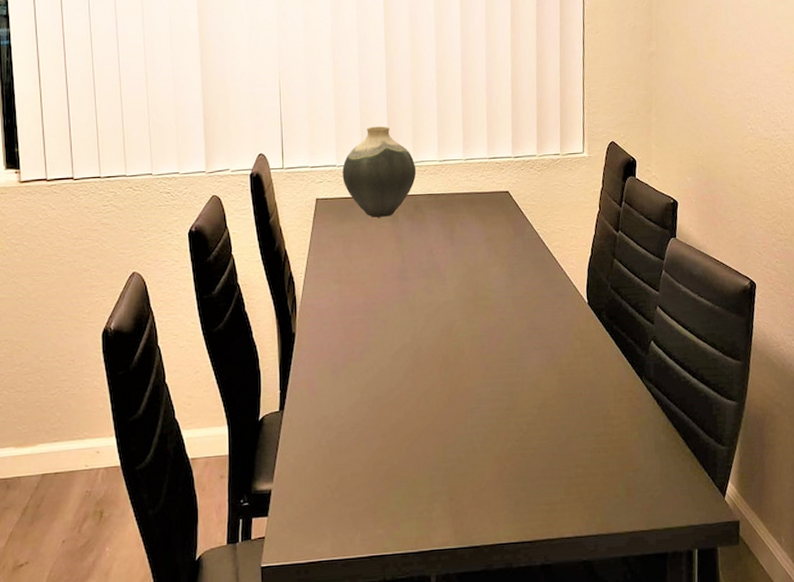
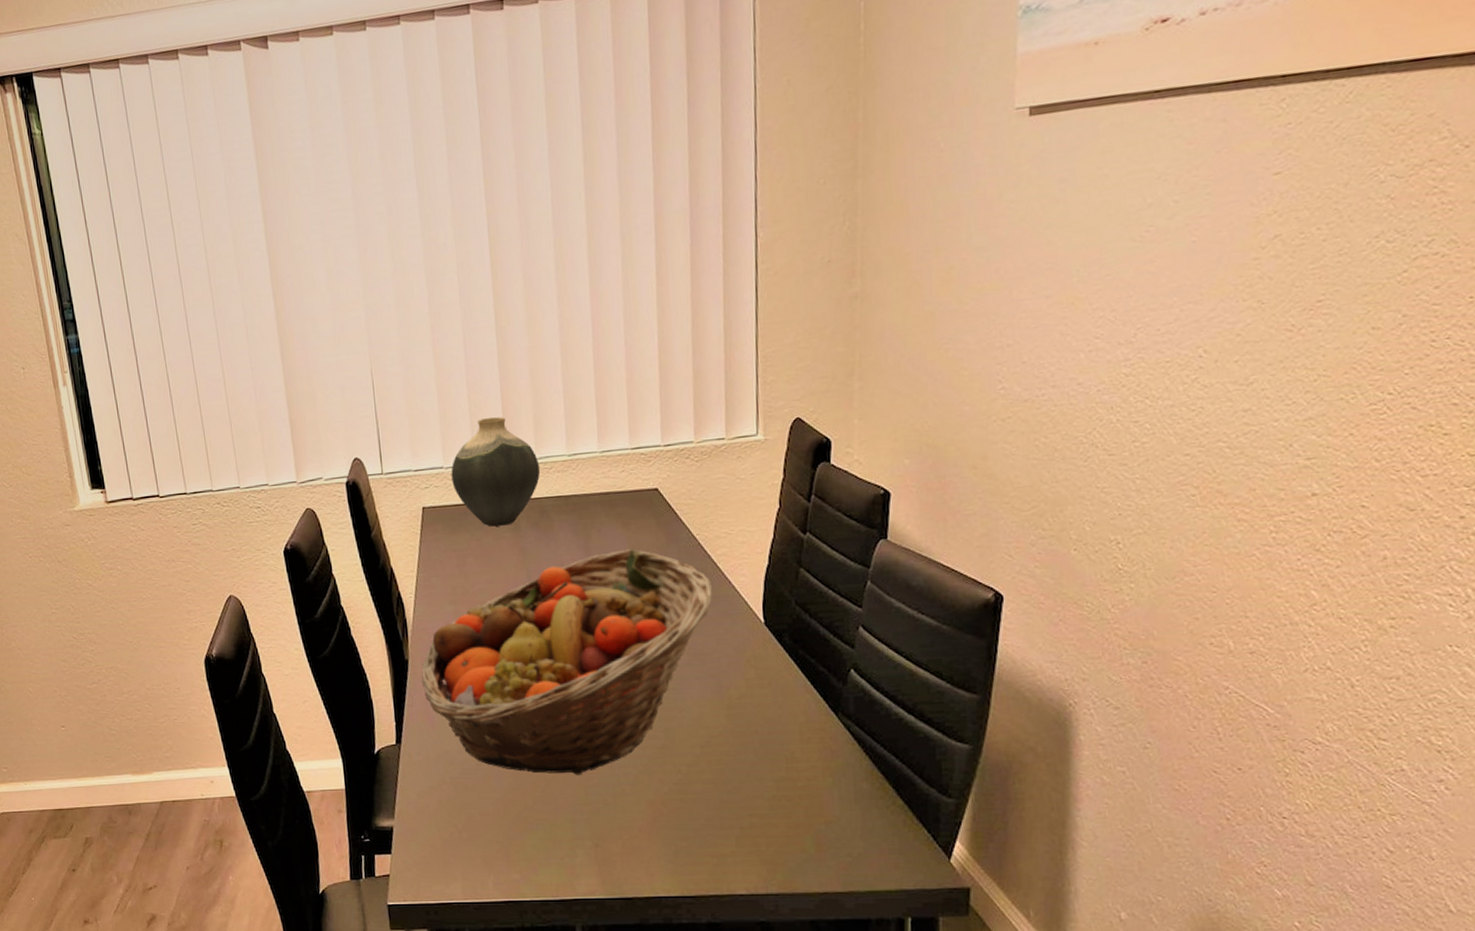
fruit basket: none [305,240,550,435] -> present [421,549,714,775]

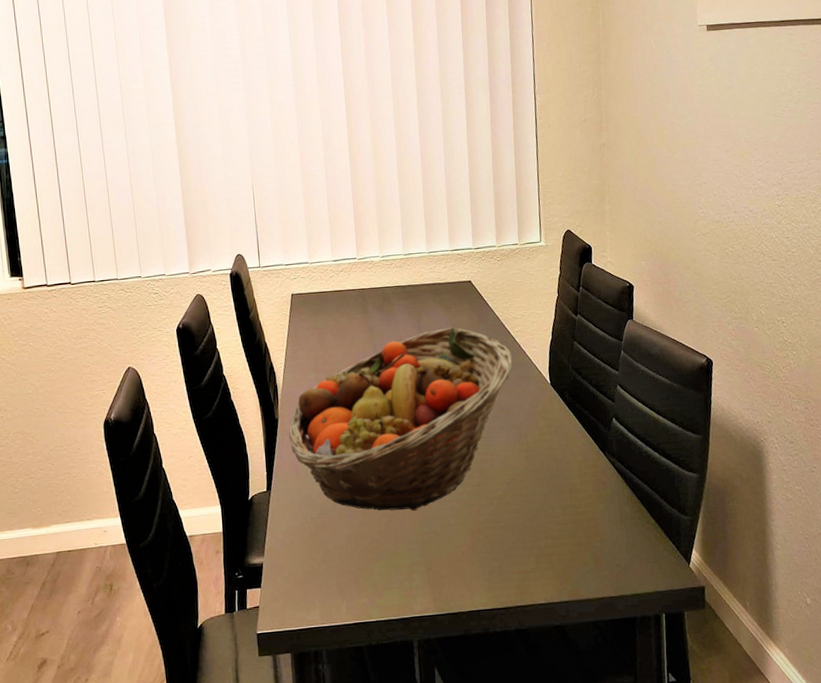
vase: present [451,417,541,527] -> none [314,224,384,310]

